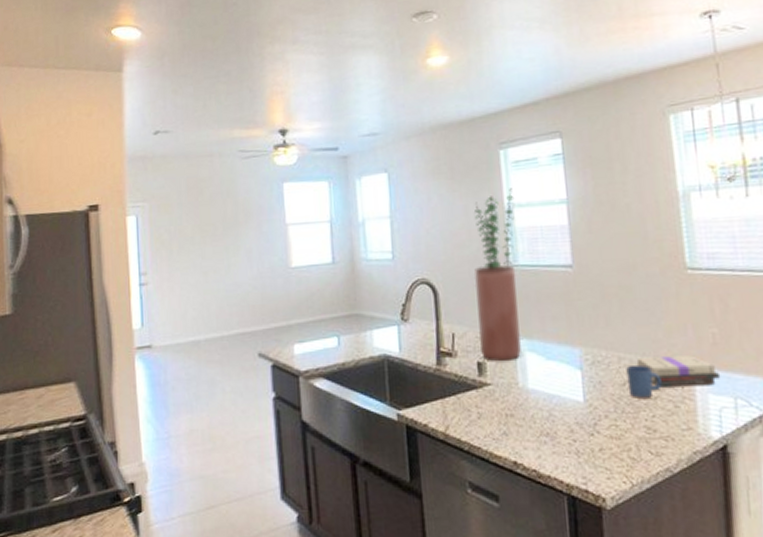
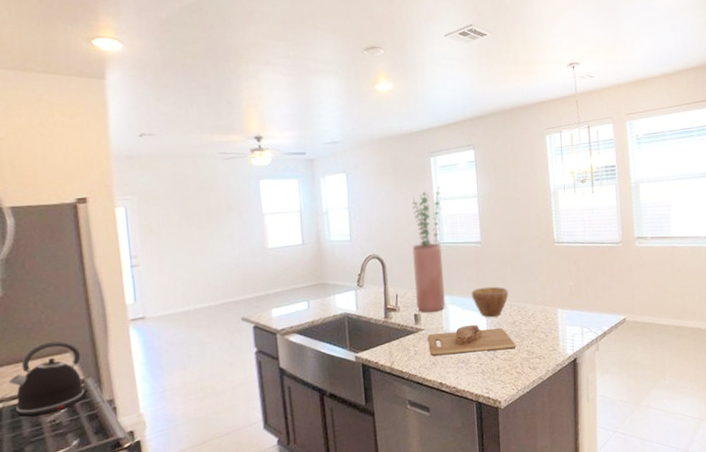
kettle: none [13,367,90,454] -> present [8,341,88,418]
cutting board: none [496,382,629,423] -> present [428,324,517,355]
bowl: none [559,329,615,373] -> present [471,286,508,317]
mug: present [626,364,662,399] -> none [515,309,538,332]
books: present [636,355,721,388] -> none [522,301,574,324]

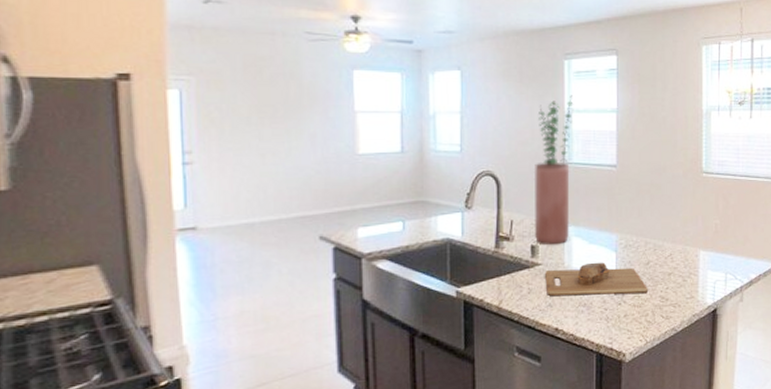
kettle: present [8,341,88,418] -> none [12,249,117,344]
bowl: present [471,286,508,317] -> none [601,219,644,254]

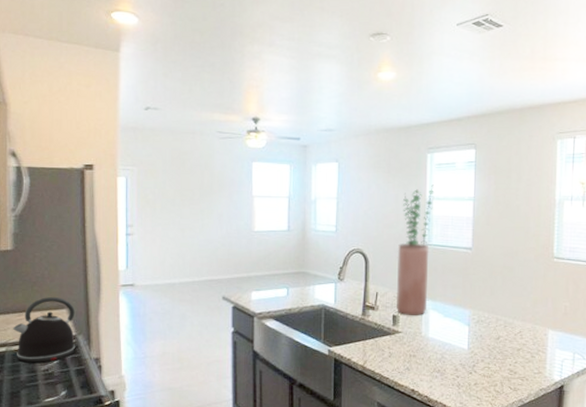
kettle: none [12,249,117,344] -> present [12,296,78,365]
cutting board: present [545,262,649,296] -> none [404,333,498,365]

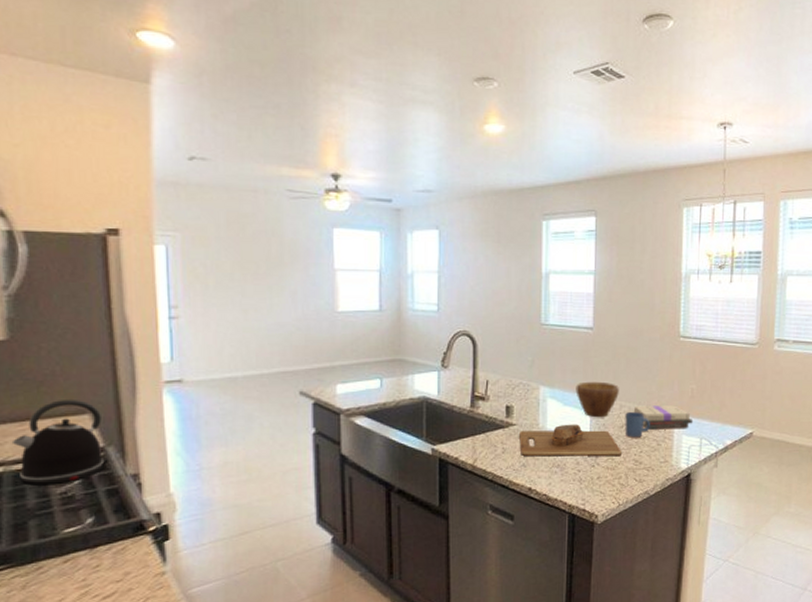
vase: present [397,184,435,315] -> none [509,256,551,405]
cutting board: none [404,333,498,365] -> present [519,424,623,457]
bowl: none [455,296,496,329] -> present [575,381,619,417]
mug: none [500,324,525,350] -> present [625,411,650,438]
books: none [509,320,567,344] -> present [633,405,694,430]

